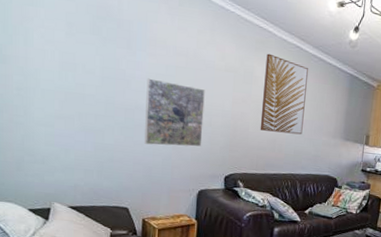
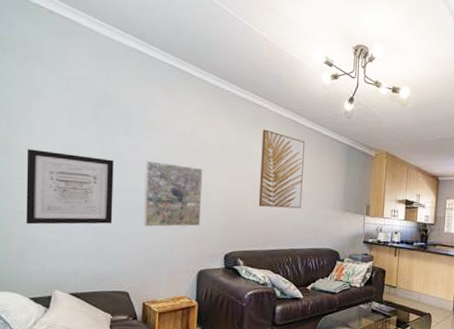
wall art: none [23,59,114,140] -> present [26,149,114,225]

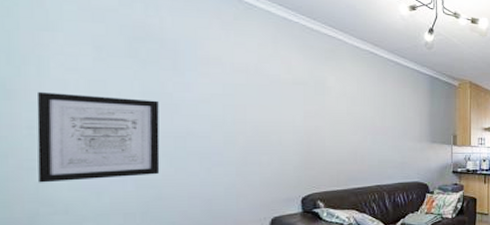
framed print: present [144,160,203,227] -> none [200,100,272,174]
wall art: present [258,129,306,209] -> none [337,62,386,143]

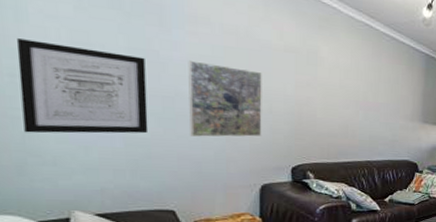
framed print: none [200,100,272,174] -> present [188,60,262,137]

